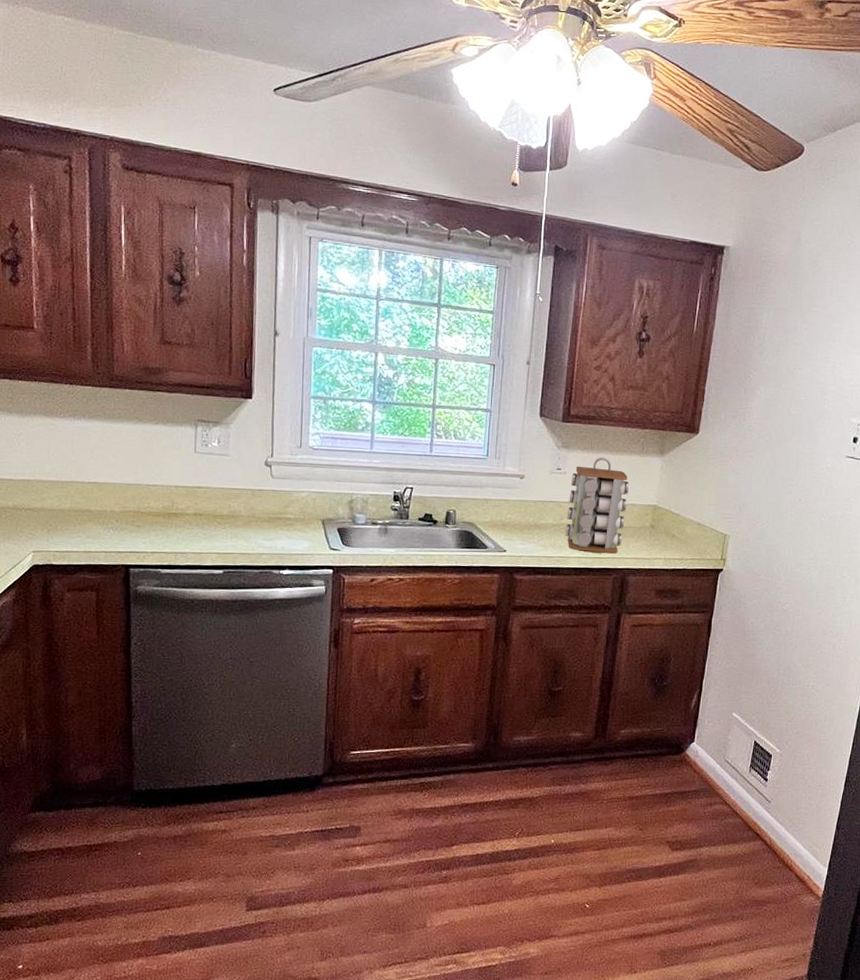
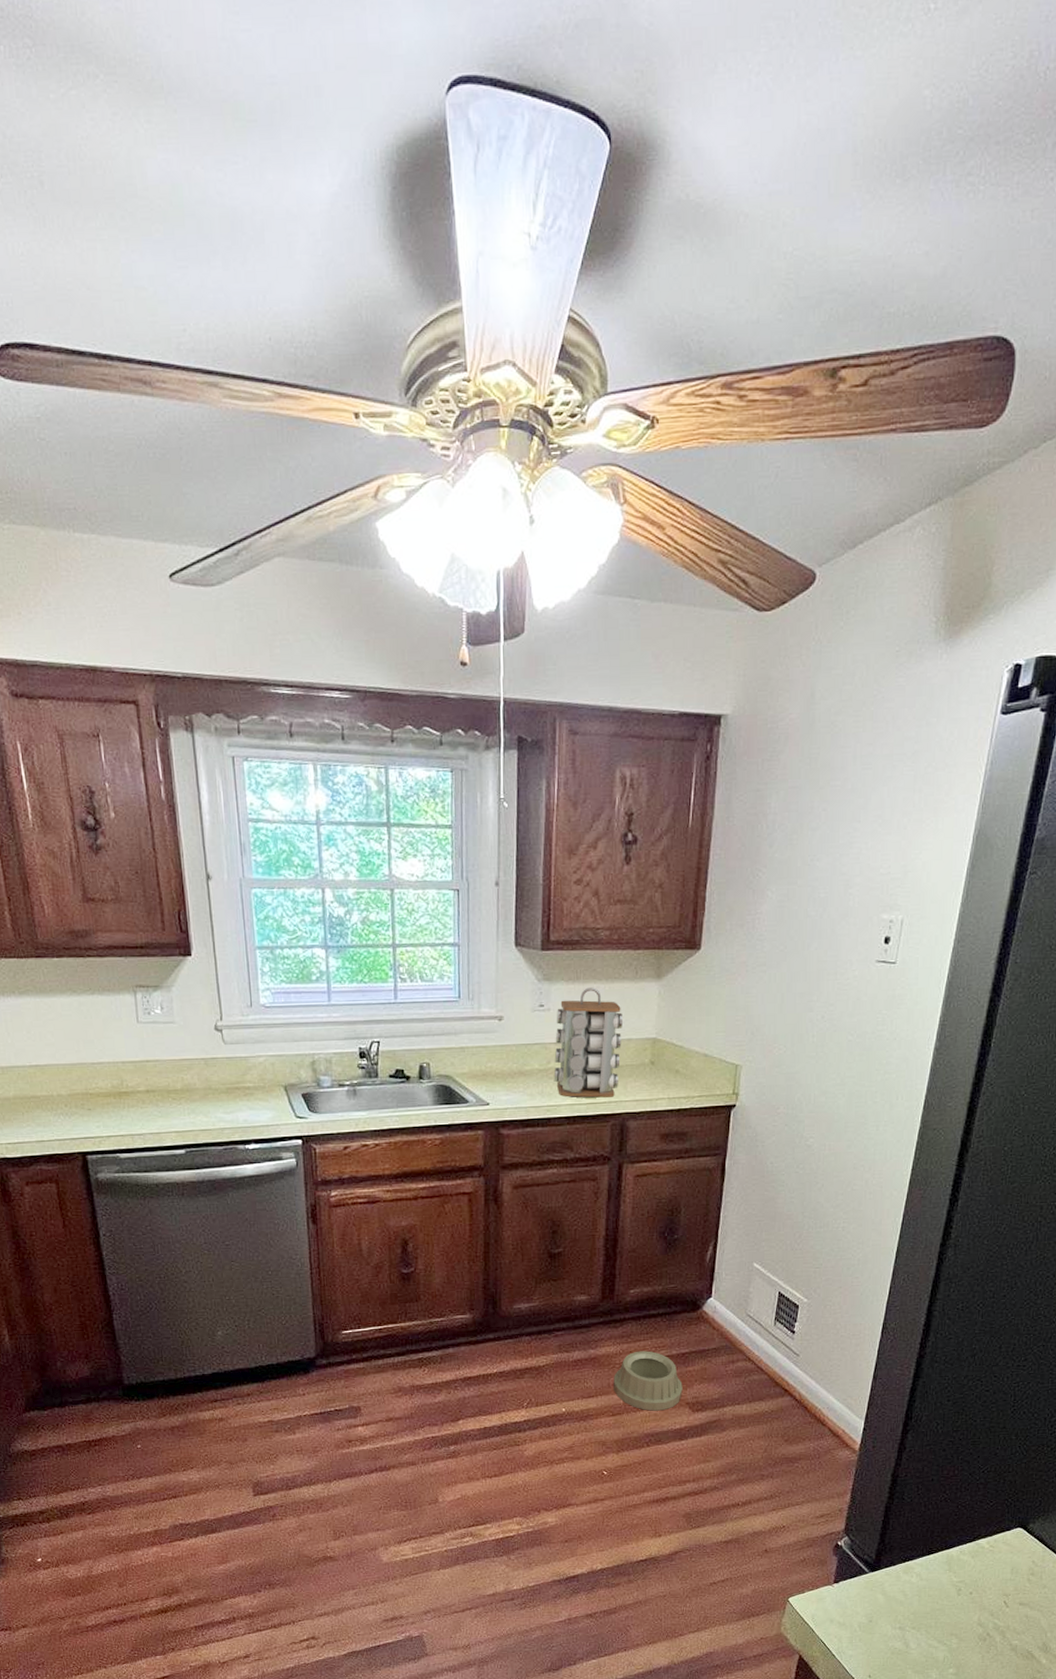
pet bowl: none [600,788,664,848] -> present [614,1351,683,1411]

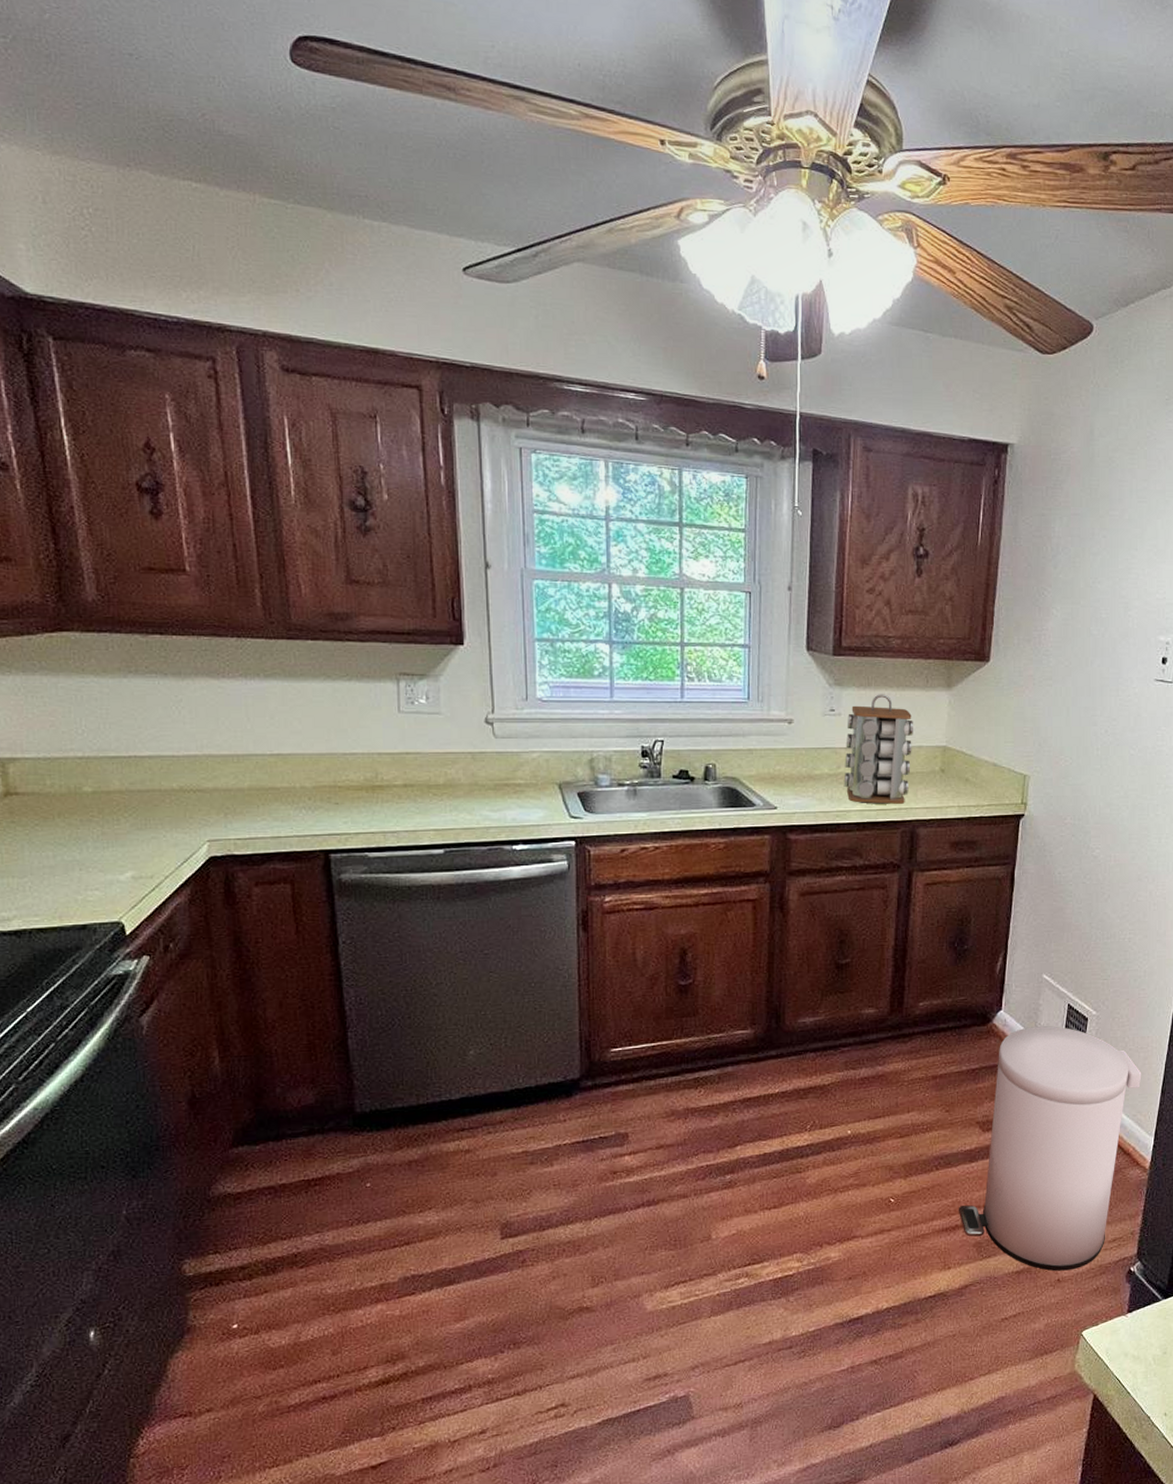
pet bowl: present [614,1351,683,1411] -> none [902,1067,973,1132]
pedal bin: none [668,1313,853,1542] -> present [958,1026,1142,1271]

